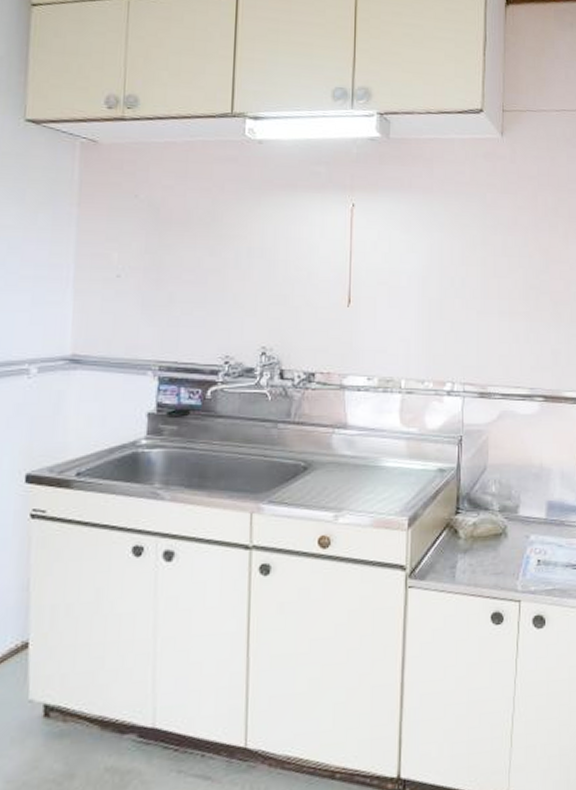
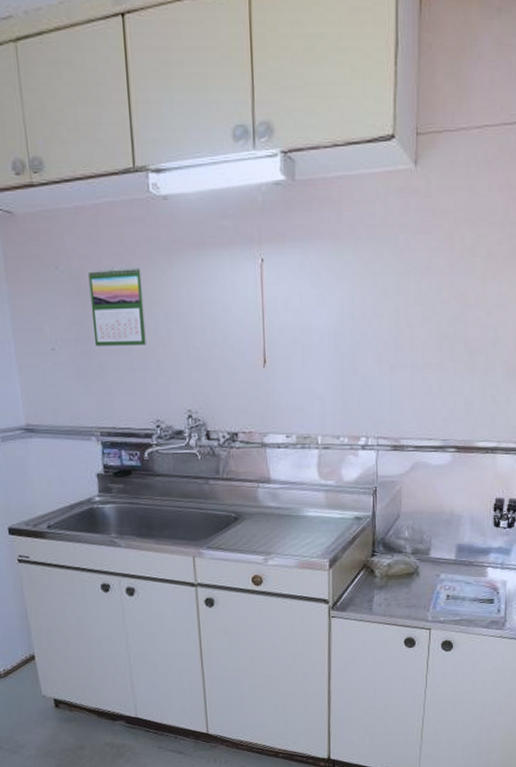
calendar: none [166,199,227,278] -> present [88,266,146,346]

